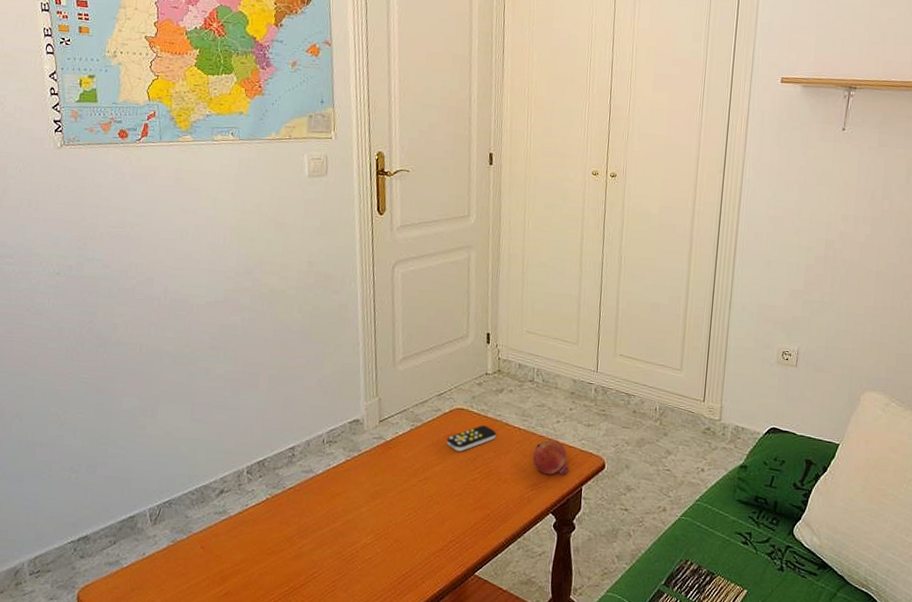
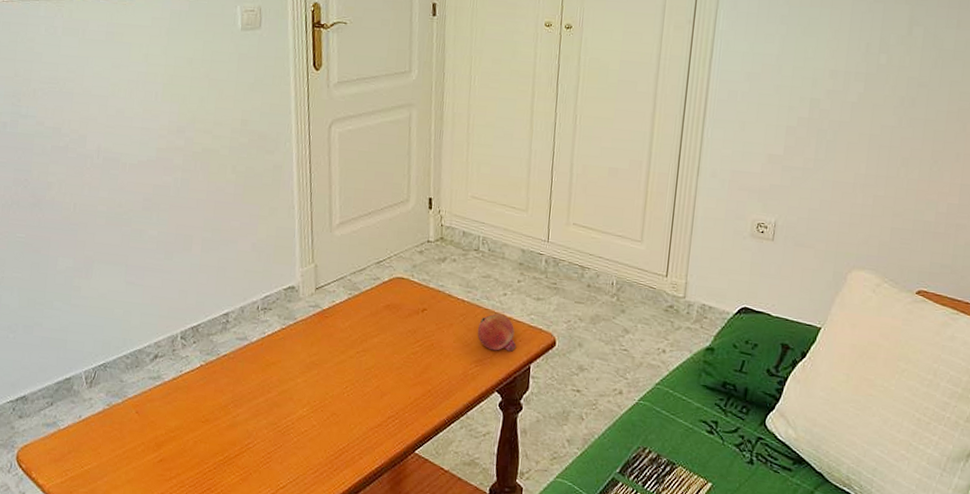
remote control: present [446,425,497,452] -> none [385,296,439,323]

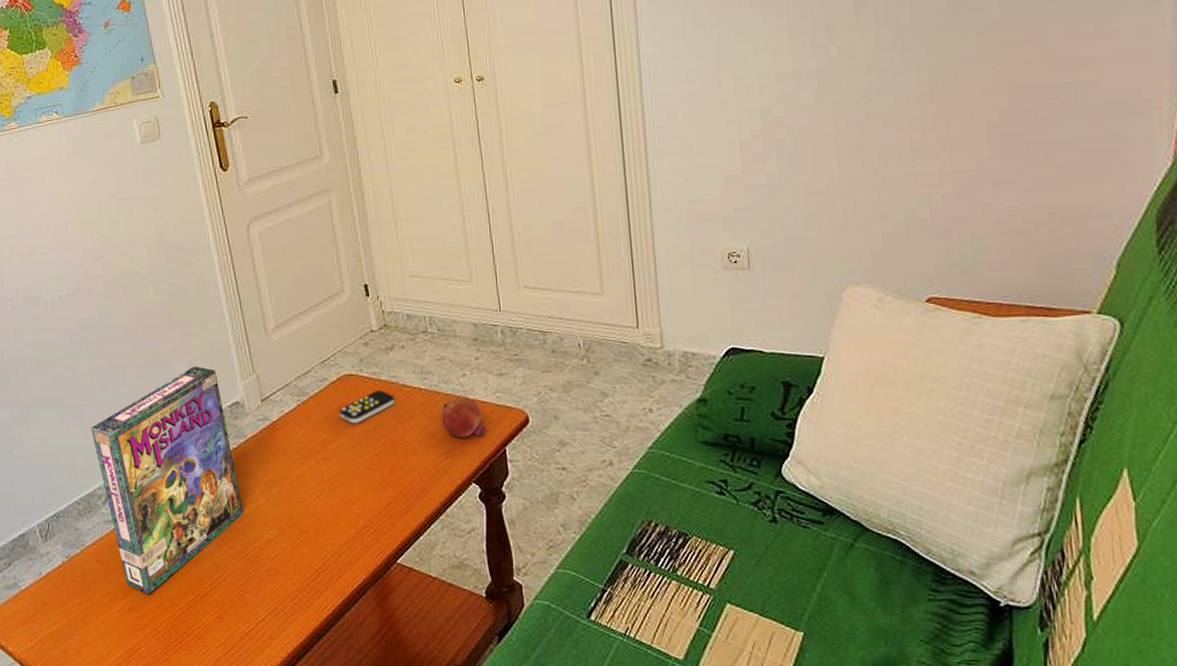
game box: none [149,247,282,450] -> present [91,366,244,595]
remote control: none [385,296,439,323] -> present [339,390,395,424]

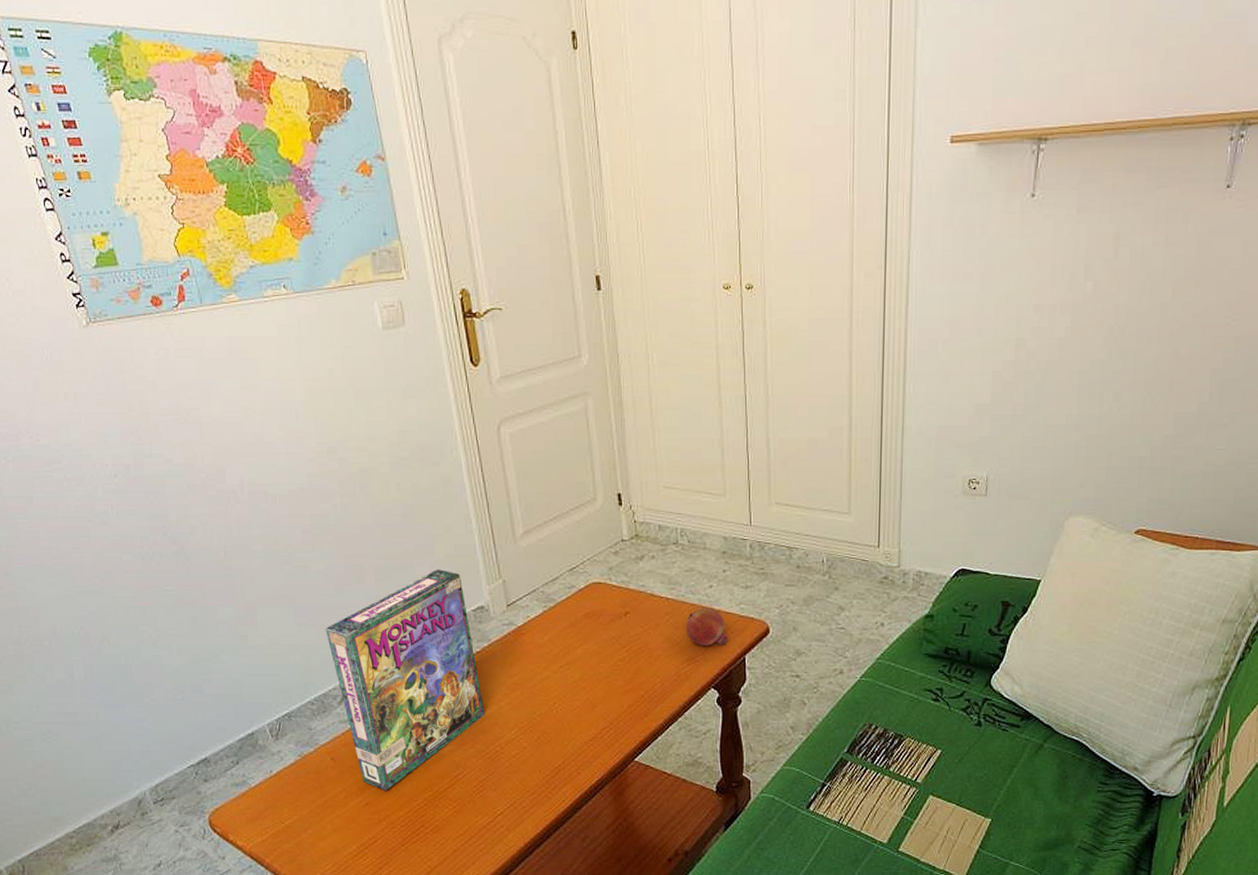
remote control: present [339,390,395,424] -> none [586,599,642,630]

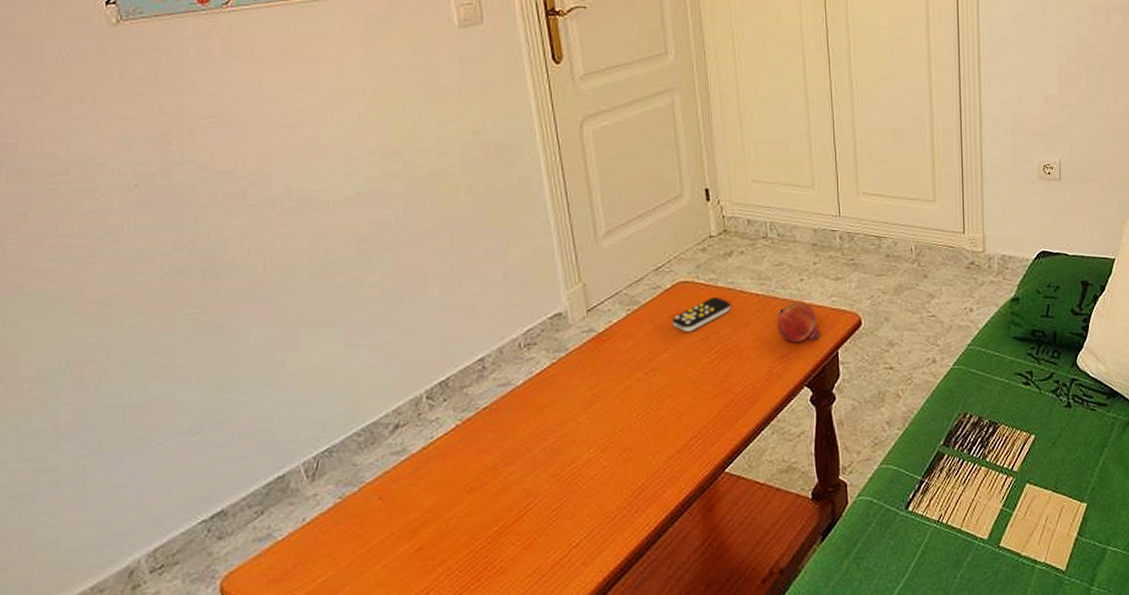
game box: present [325,569,485,791] -> none [379,275,561,531]
remote control: none [586,599,642,630] -> present [672,297,731,332]

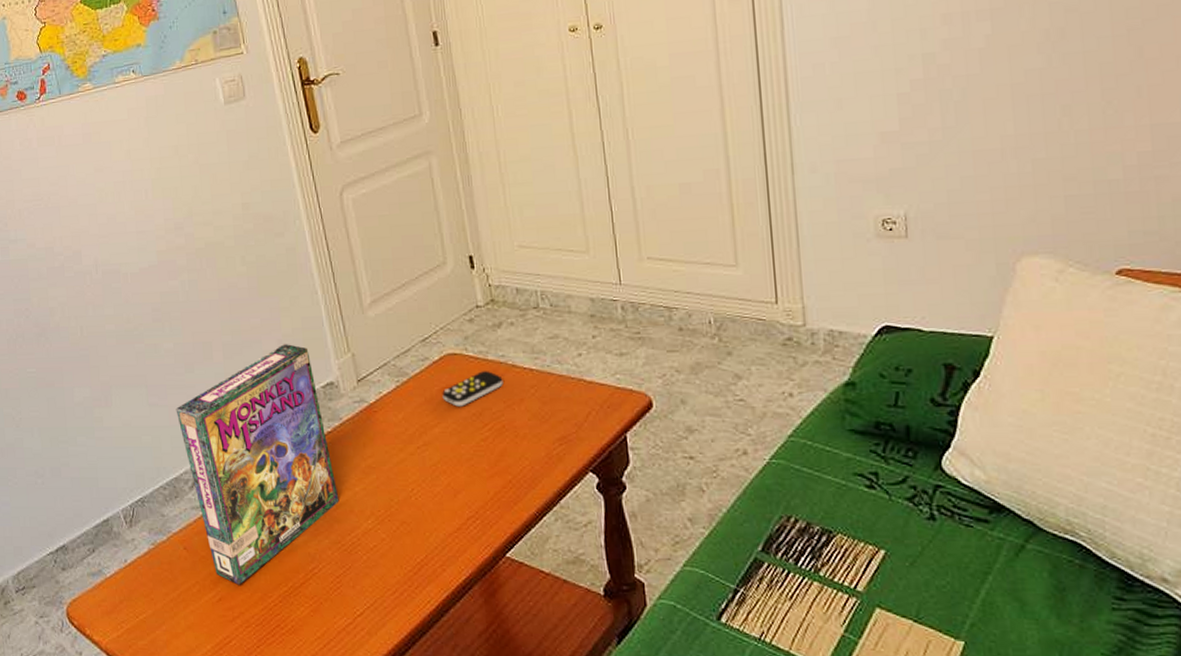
game box: none [379,275,561,531] -> present [175,344,340,585]
fruit: present [776,302,821,343] -> none [554,379,606,423]

